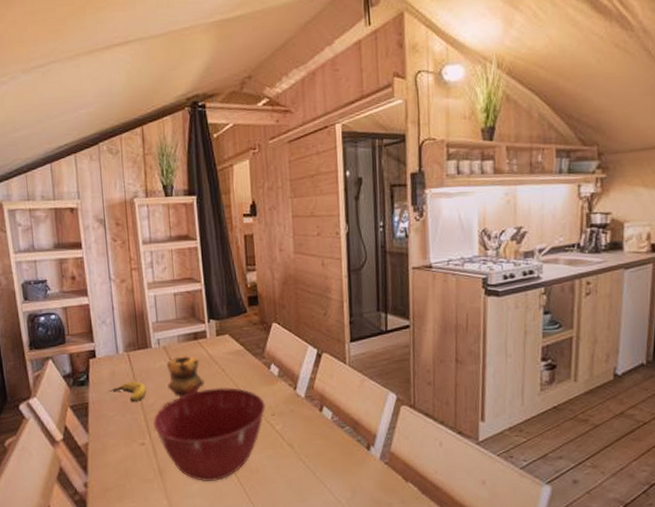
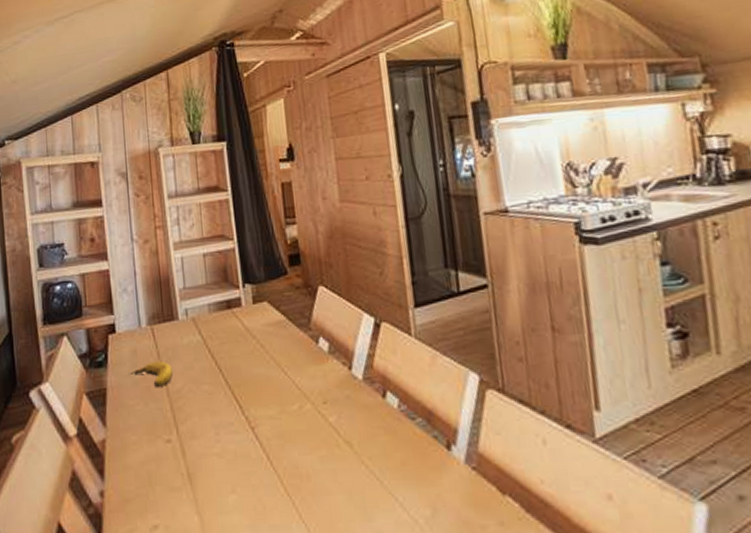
mixing bowl: present [153,387,266,482] -> none [181,367,316,493]
teapot: present [166,356,205,397] -> none [195,329,241,381]

